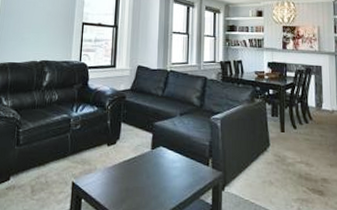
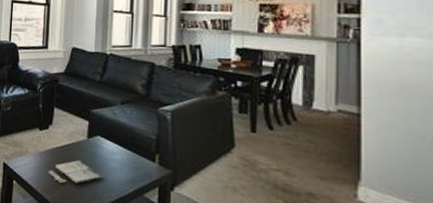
magazine: none [116,171,164,197] -> present [49,160,102,184]

